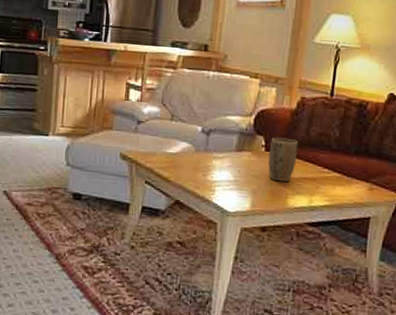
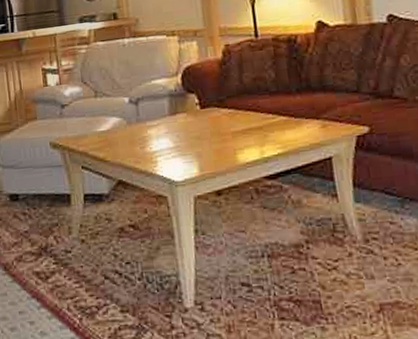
plant pot: present [268,137,299,182] -> none [204,90,237,139]

